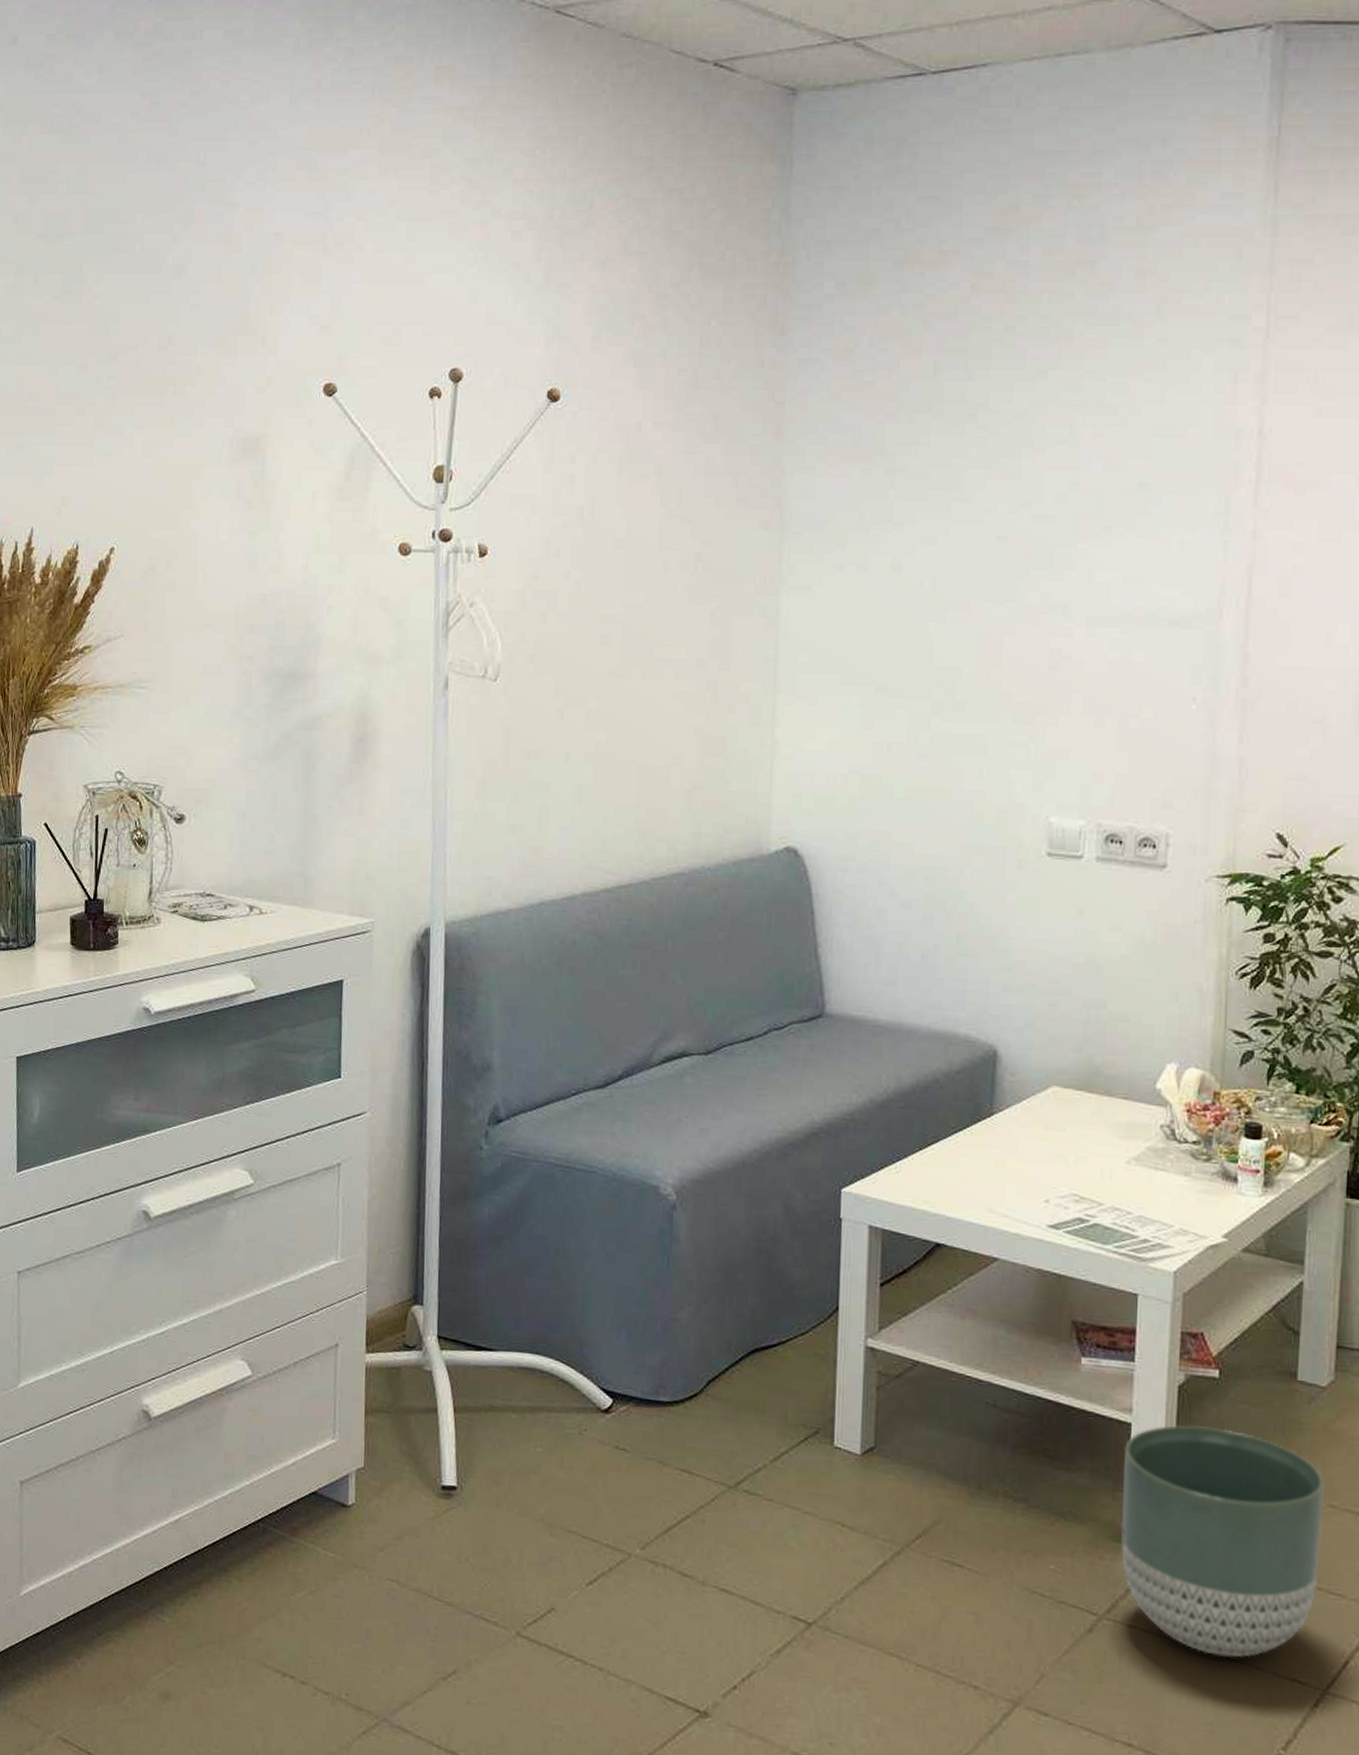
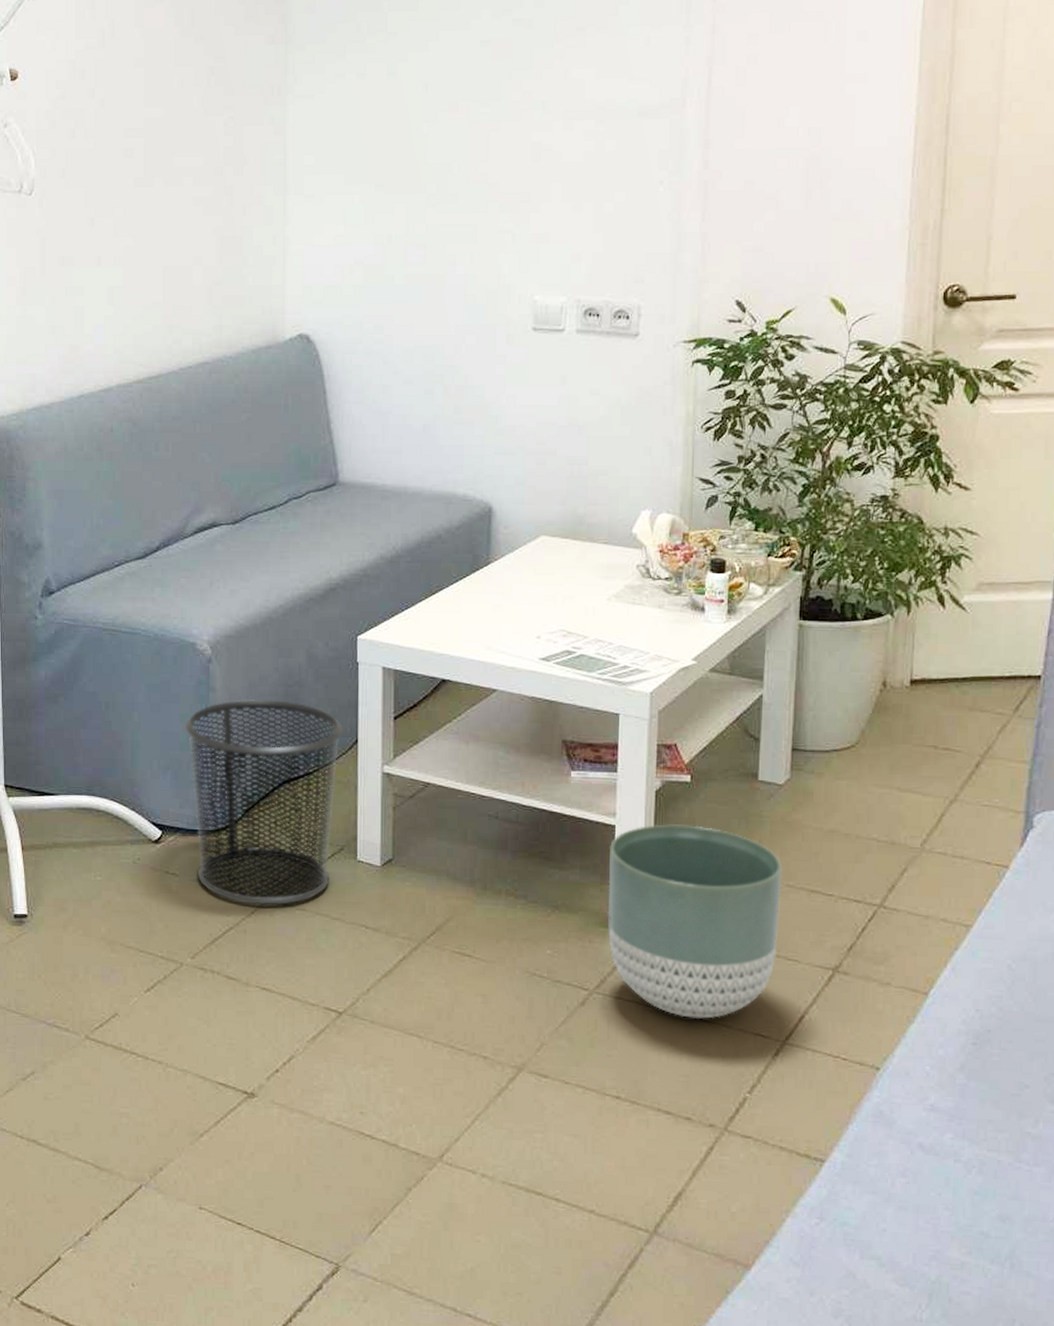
waste bin: none [644,1253,822,1494] -> present [186,698,343,906]

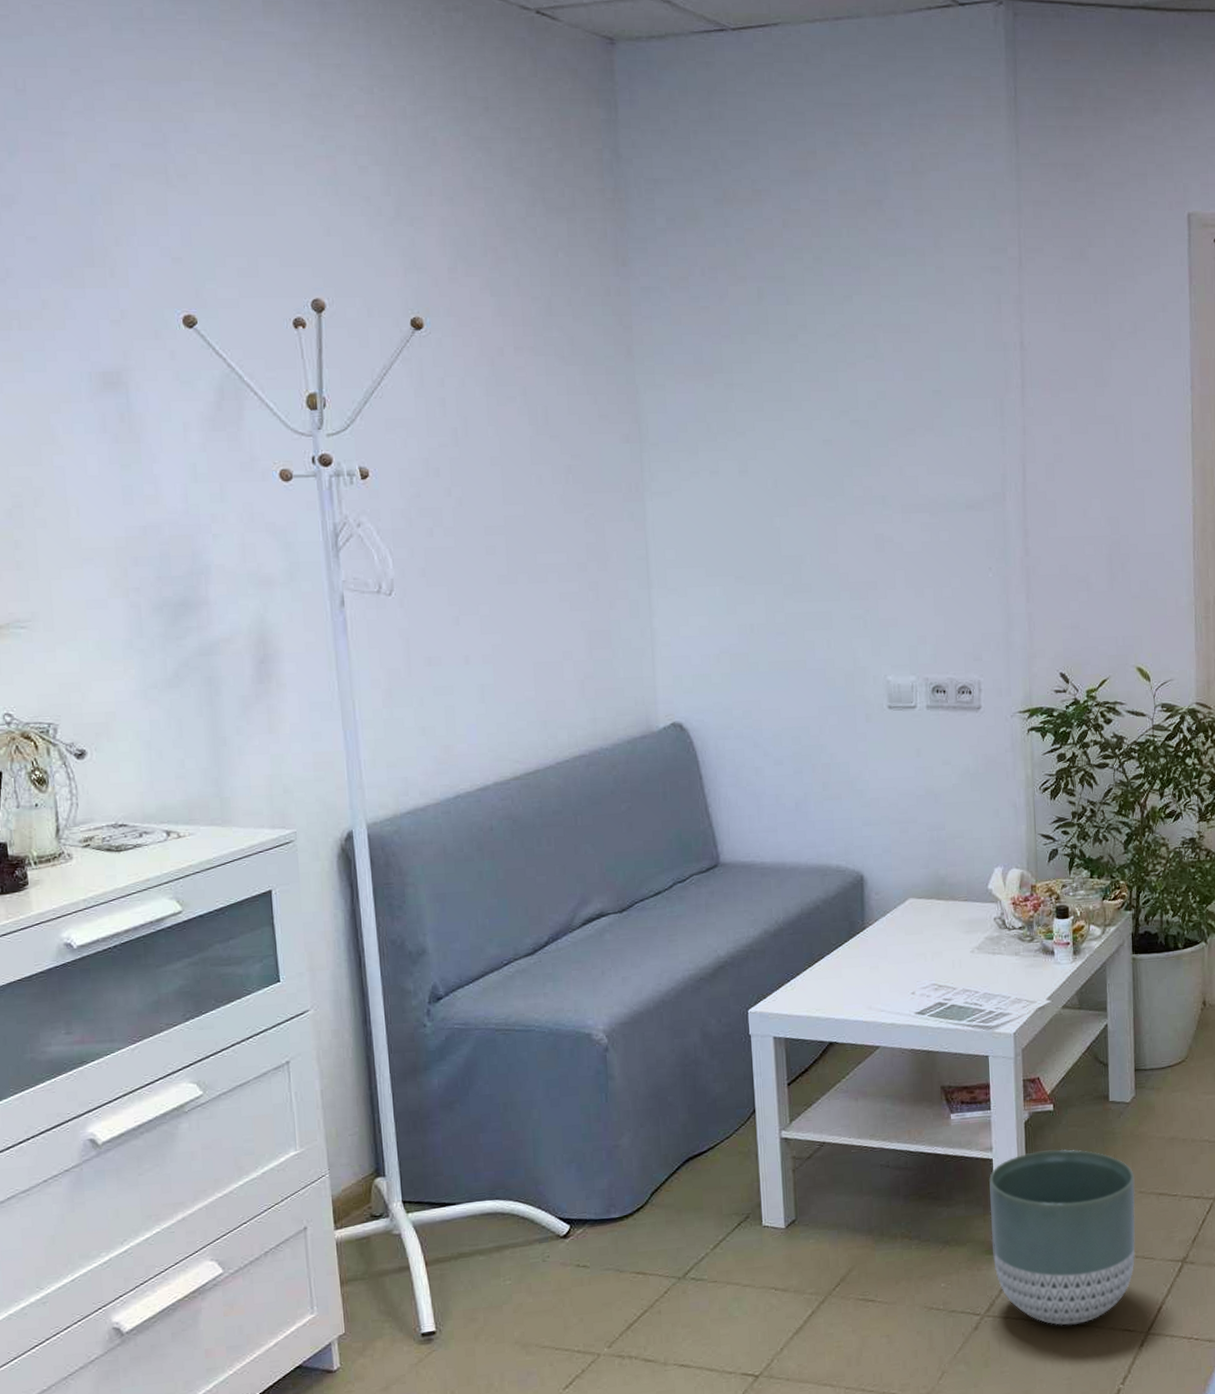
waste bin: present [186,698,343,906] -> none [587,1080,740,1285]

